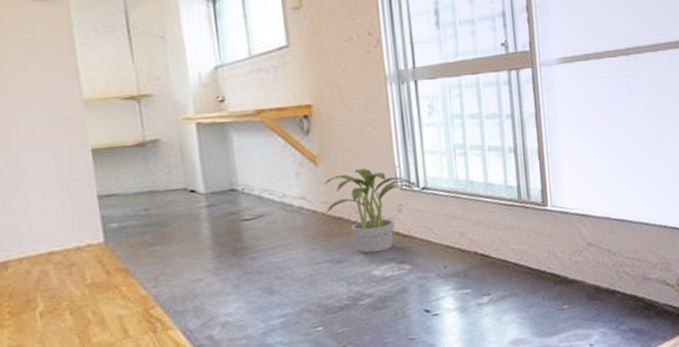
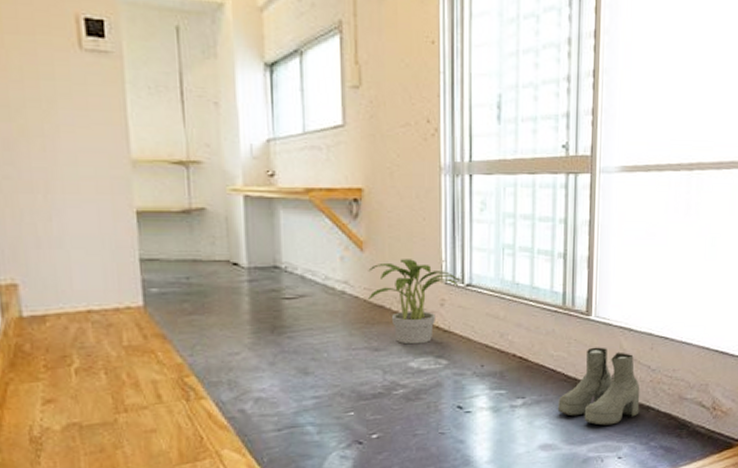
boots: none [524,236,606,315] -> present [558,347,640,426]

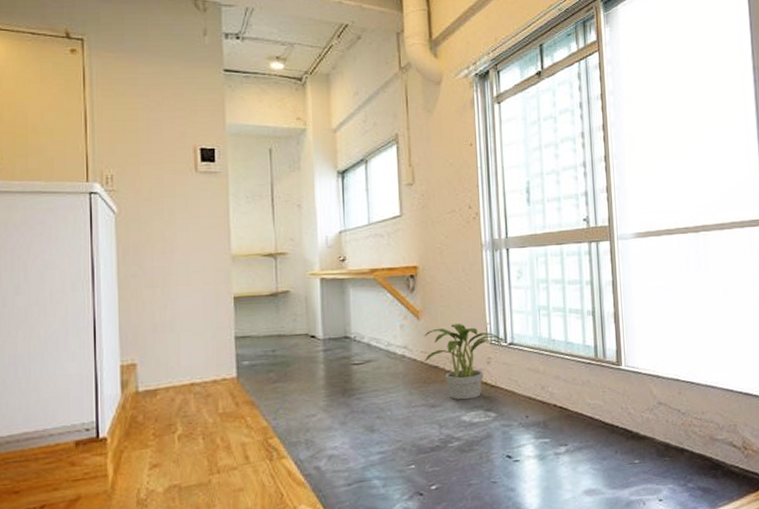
boots: present [558,347,640,426] -> none [598,394,675,469]

